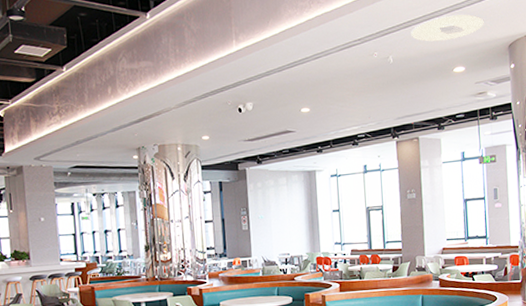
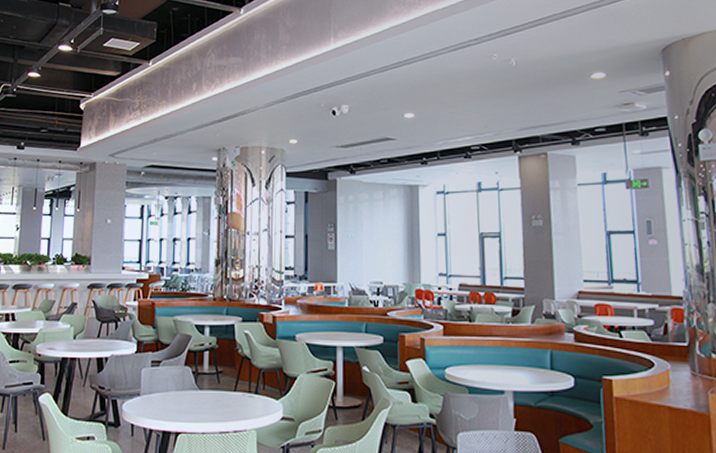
ceiling light: present [411,14,485,42] -> none [538,13,631,44]

